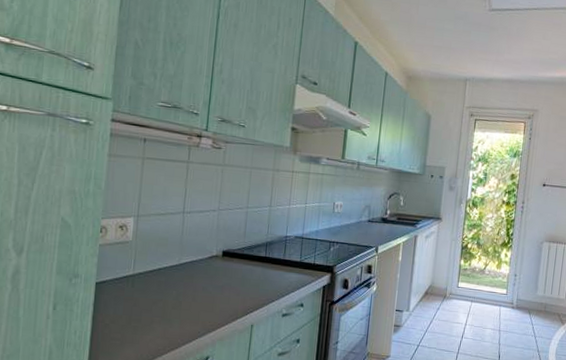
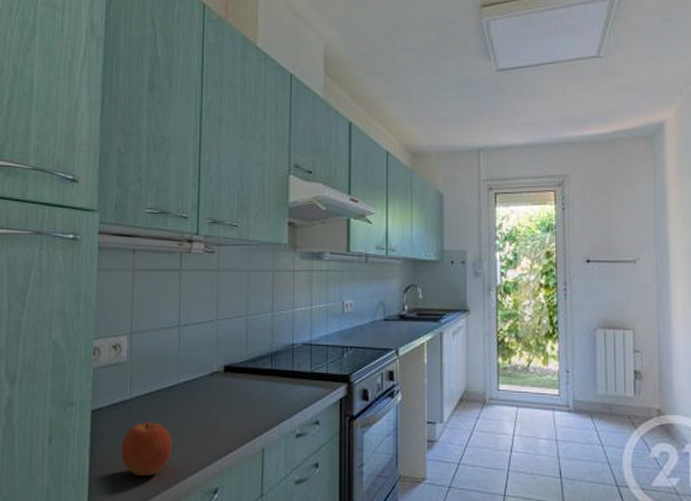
fruit: none [121,296,170,343] -> present [121,422,172,476]

